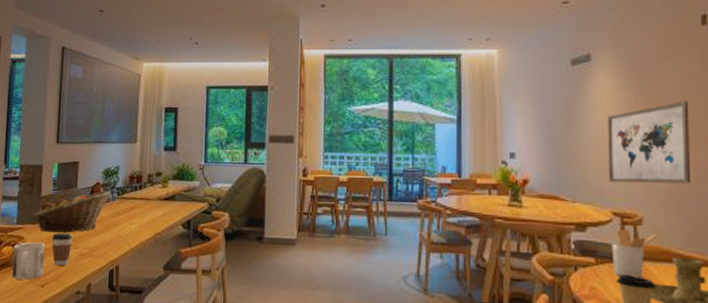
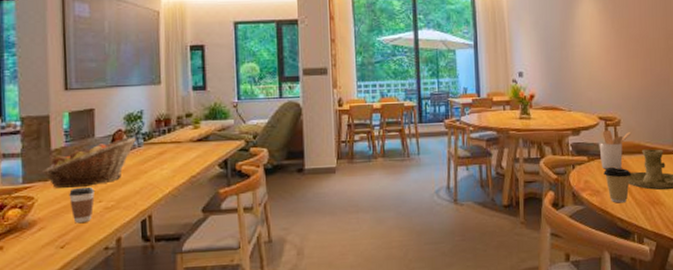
mug: present [11,242,45,280] -> none [21,201,62,244]
wall art: present [606,101,691,184] -> none [591,21,653,93]

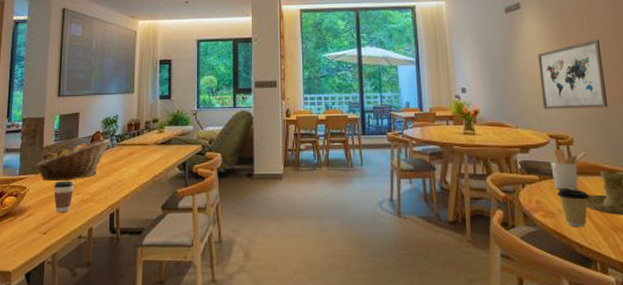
wall art: none [591,21,653,93] -> present [537,39,609,110]

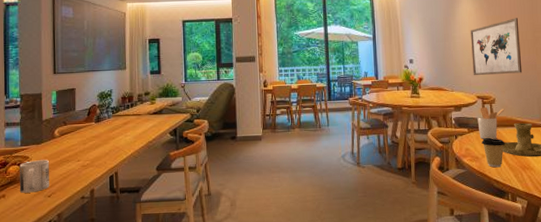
mug: none [14,192,47,228] -> present [19,160,49,193]
fruit basket: present [34,139,111,182] -> none [35,111,106,150]
coffee cup: present [54,180,74,213] -> none [55,149,74,178]

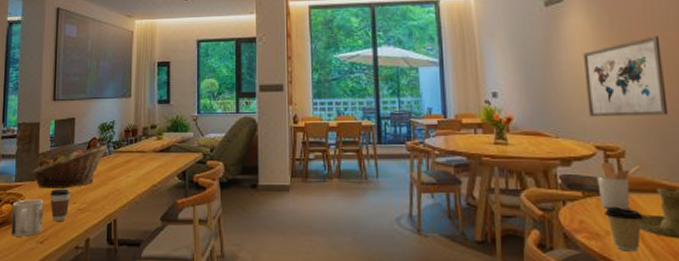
fruit basket: none [35,111,106,150] -> present [30,146,107,189]
coffee cup: none [55,149,74,178] -> present [50,188,70,222]

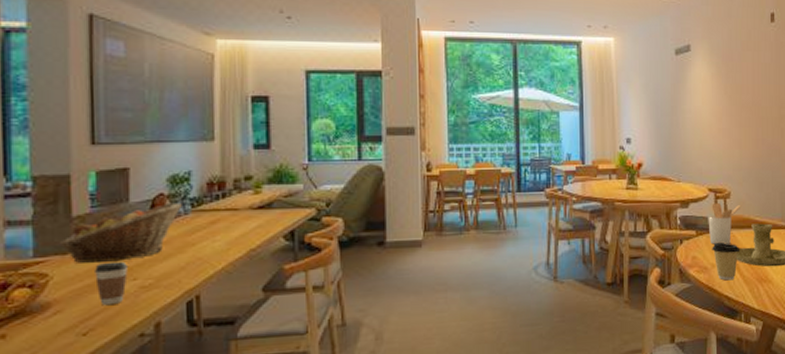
mug: present [11,199,43,237] -> none [31,278,85,331]
wall art: present [582,36,669,117] -> none [703,88,764,162]

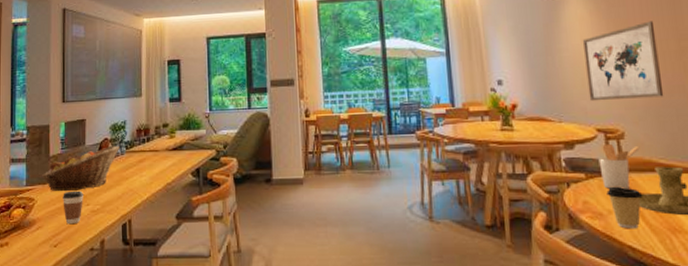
wall art: none [703,88,764,162] -> present [582,21,664,102]

